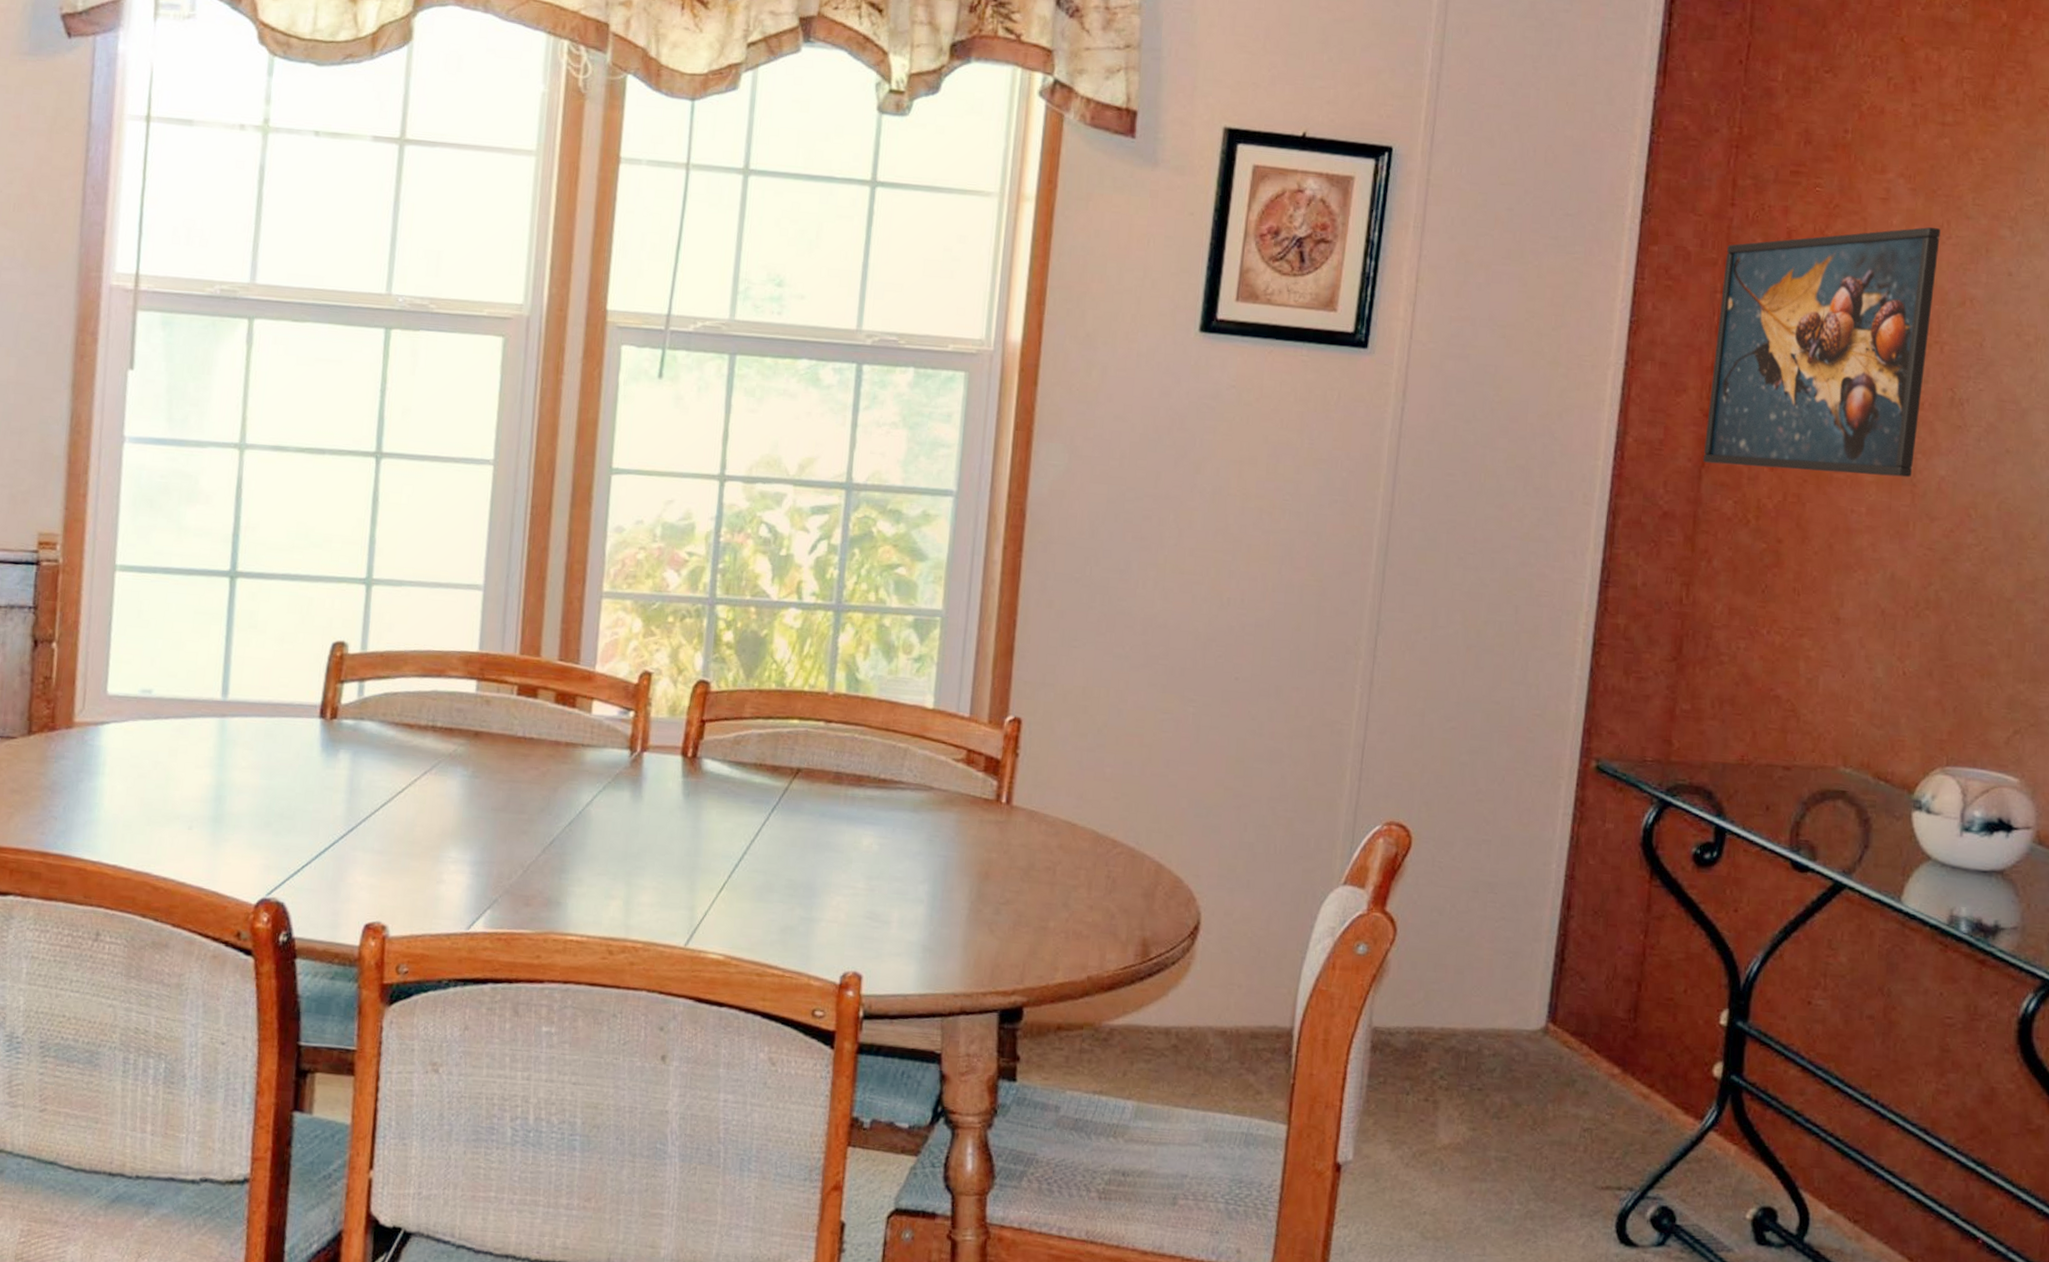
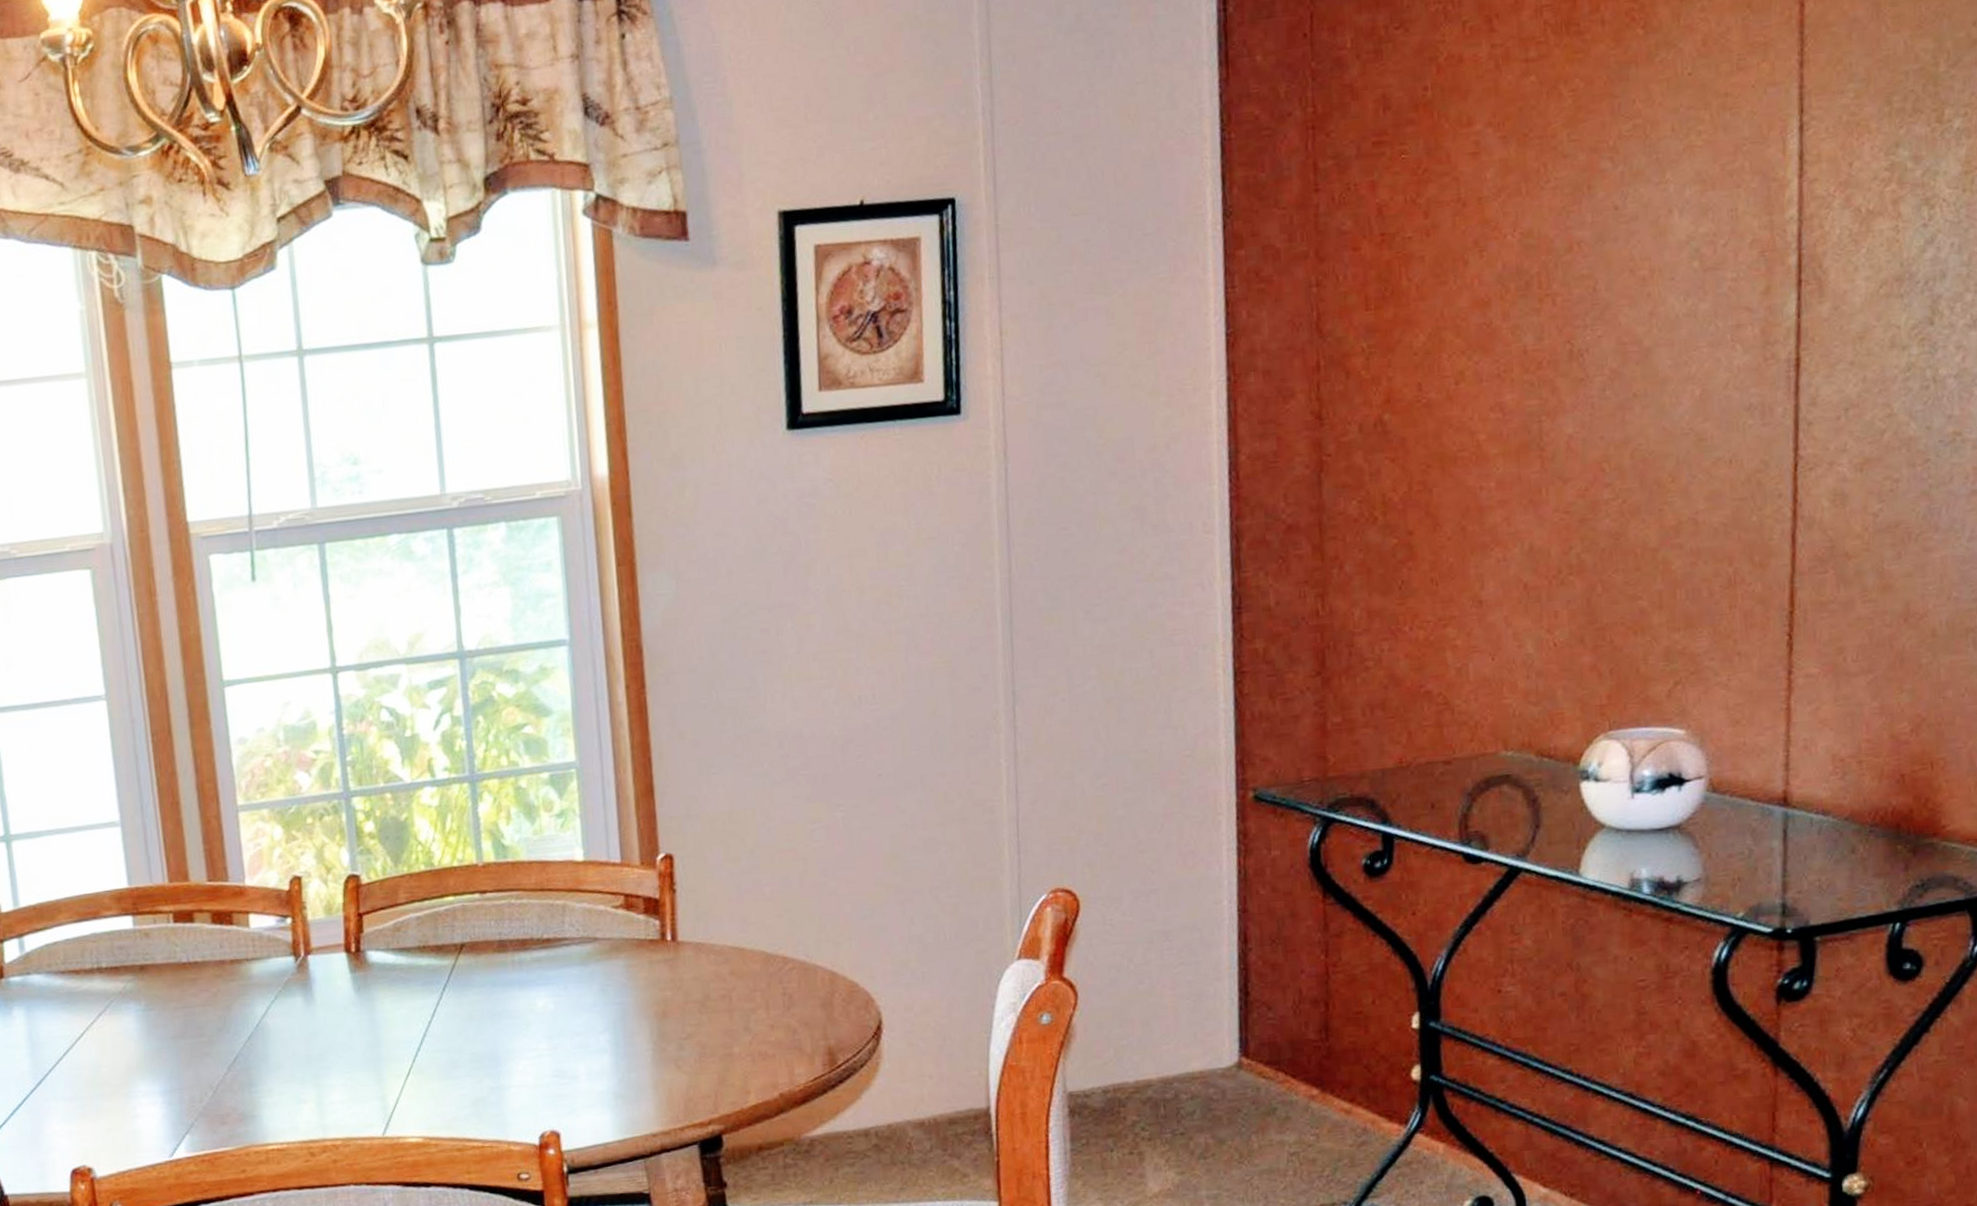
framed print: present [1702,226,1941,478] -> none [1316,173,1539,467]

